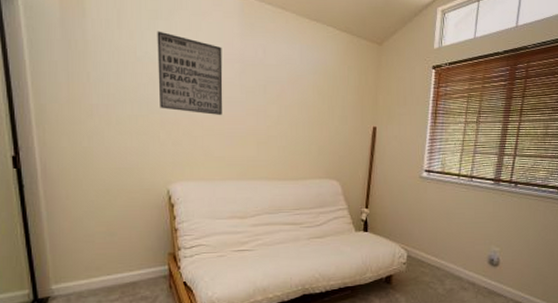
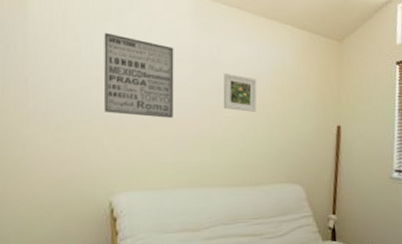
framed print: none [268,73,300,111] -> present [223,73,257,112]

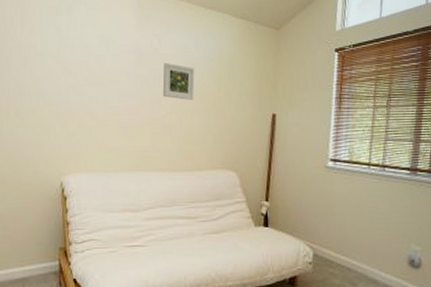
wall art: present [103,32,174,118] -> none [56,26,118,106]

